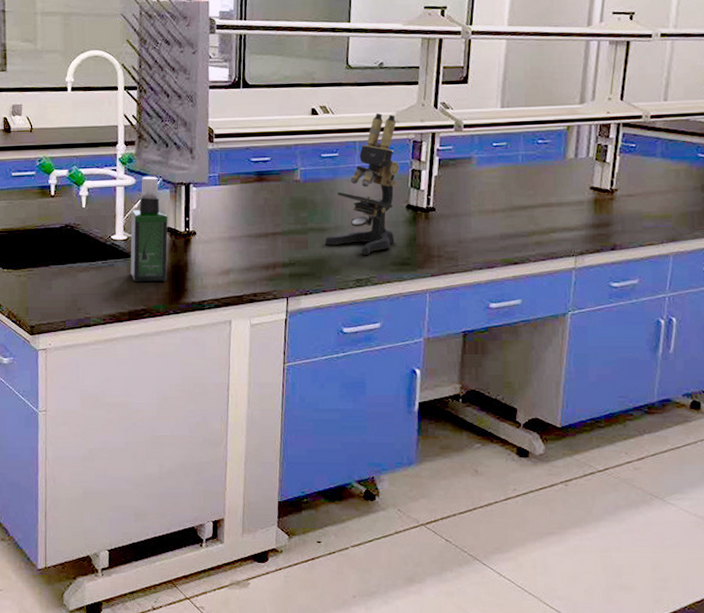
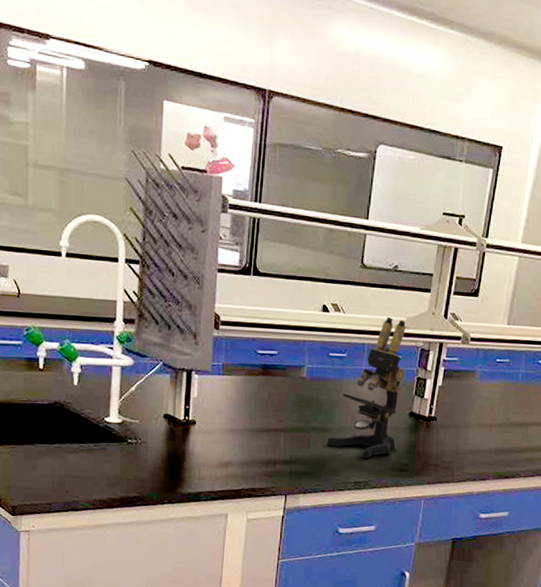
spray bottle: present [130,177,168,282] -> none [124,359,166,470]

